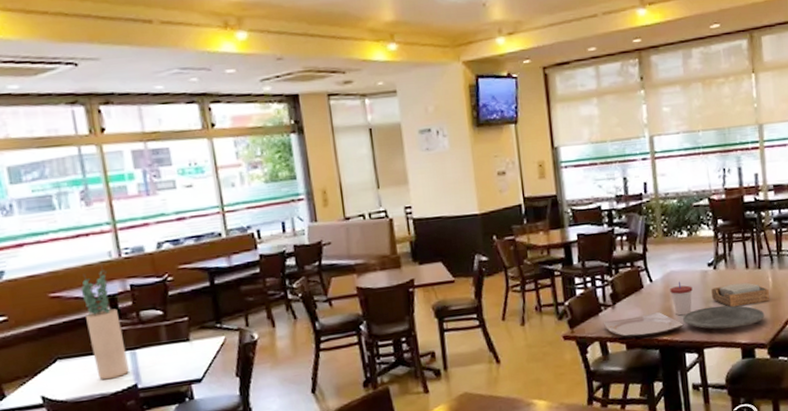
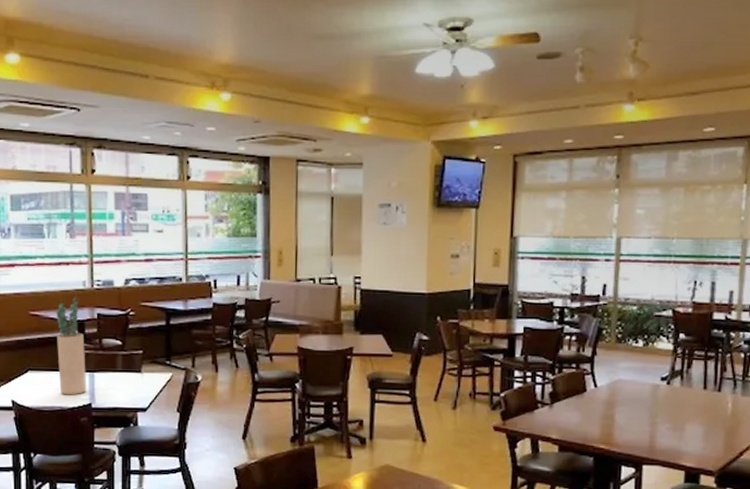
plate: present [603,312,684,338] -> none [537,418,624,442]
cup: present [670,281,693,316] -> none [615,391,640,427]
dish: present [682,305,765,330] -> none [623,422,718,450]
napkin holder: present [711,282,770,307] -> none [660,403,727,428]

